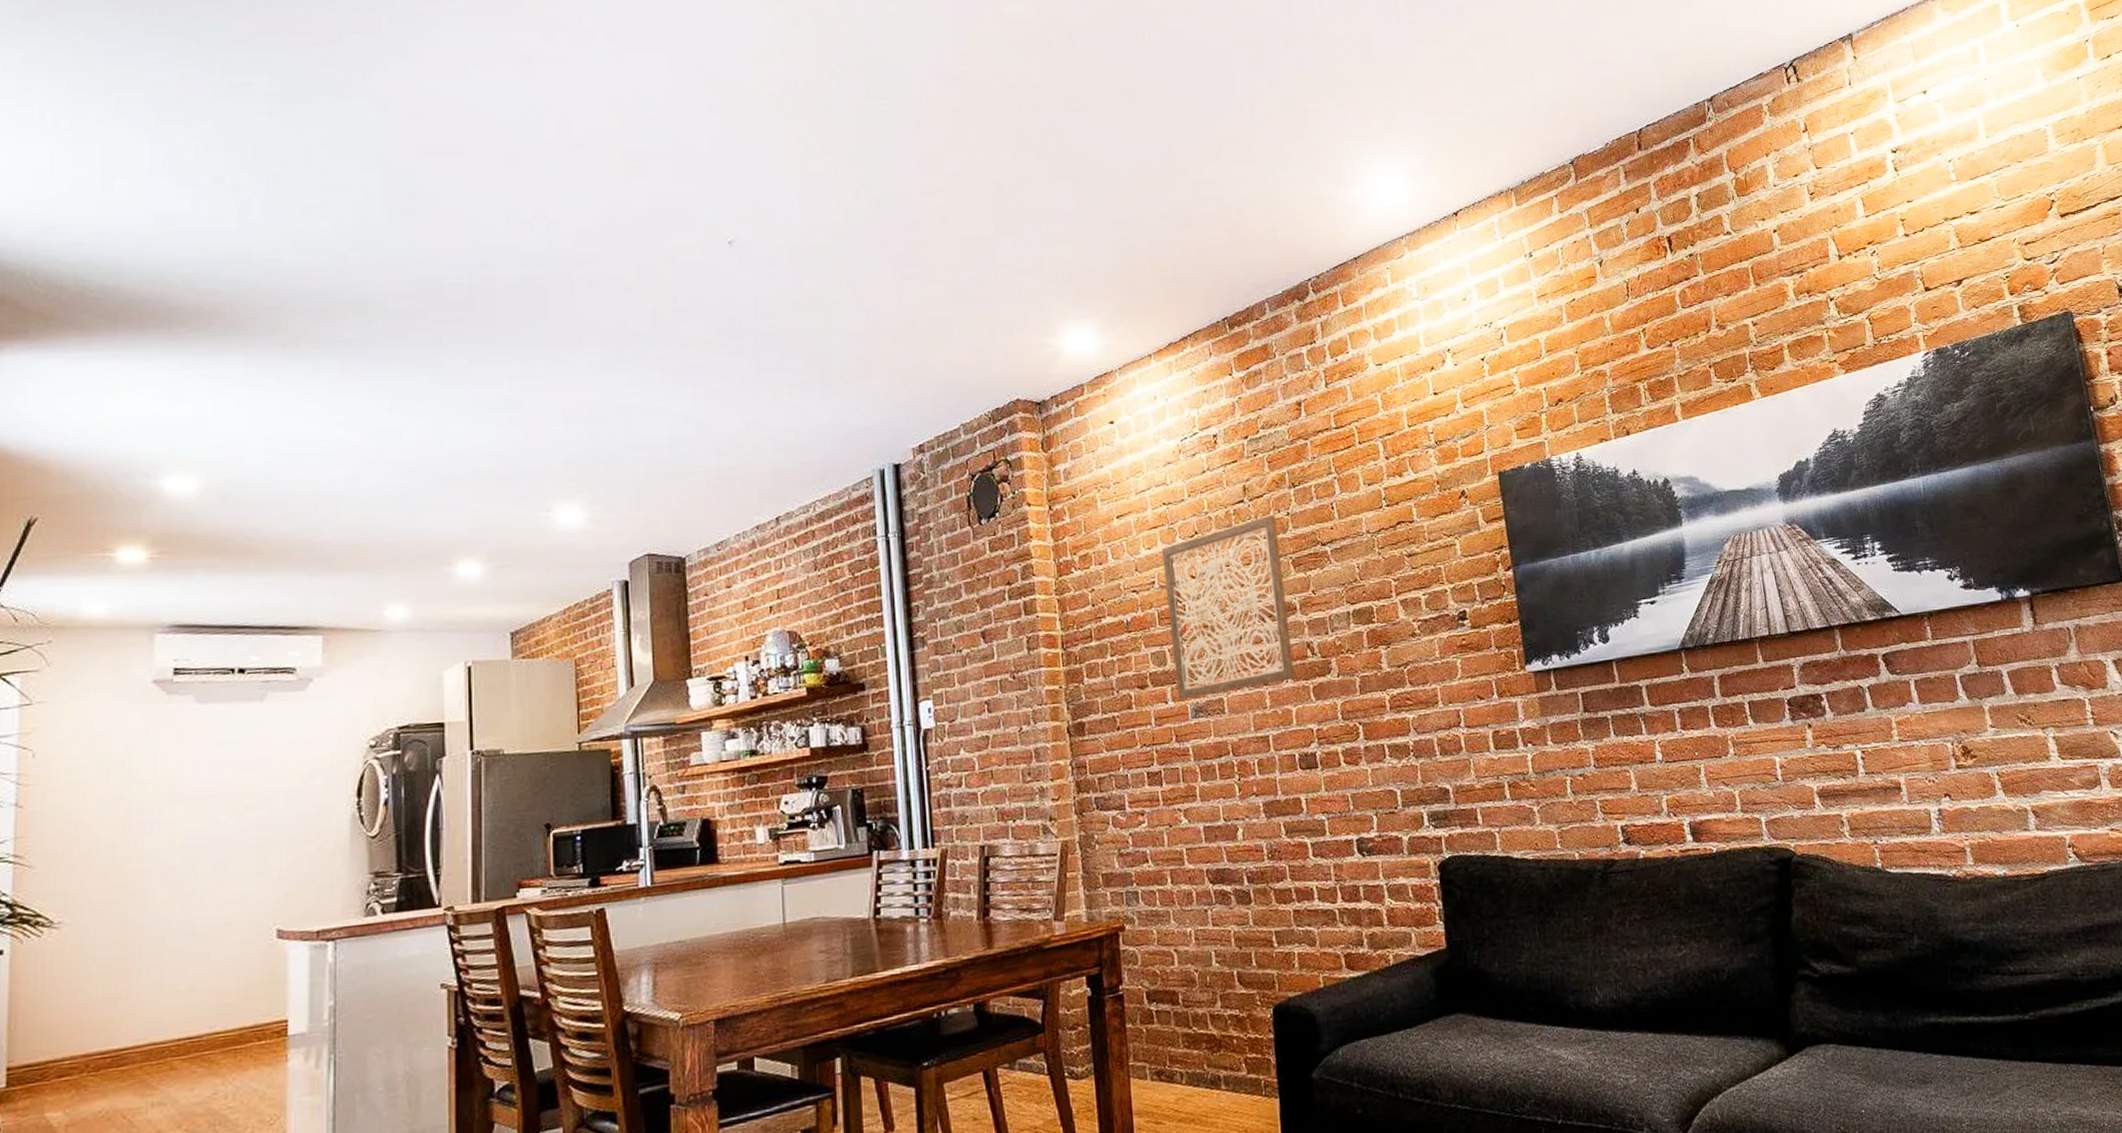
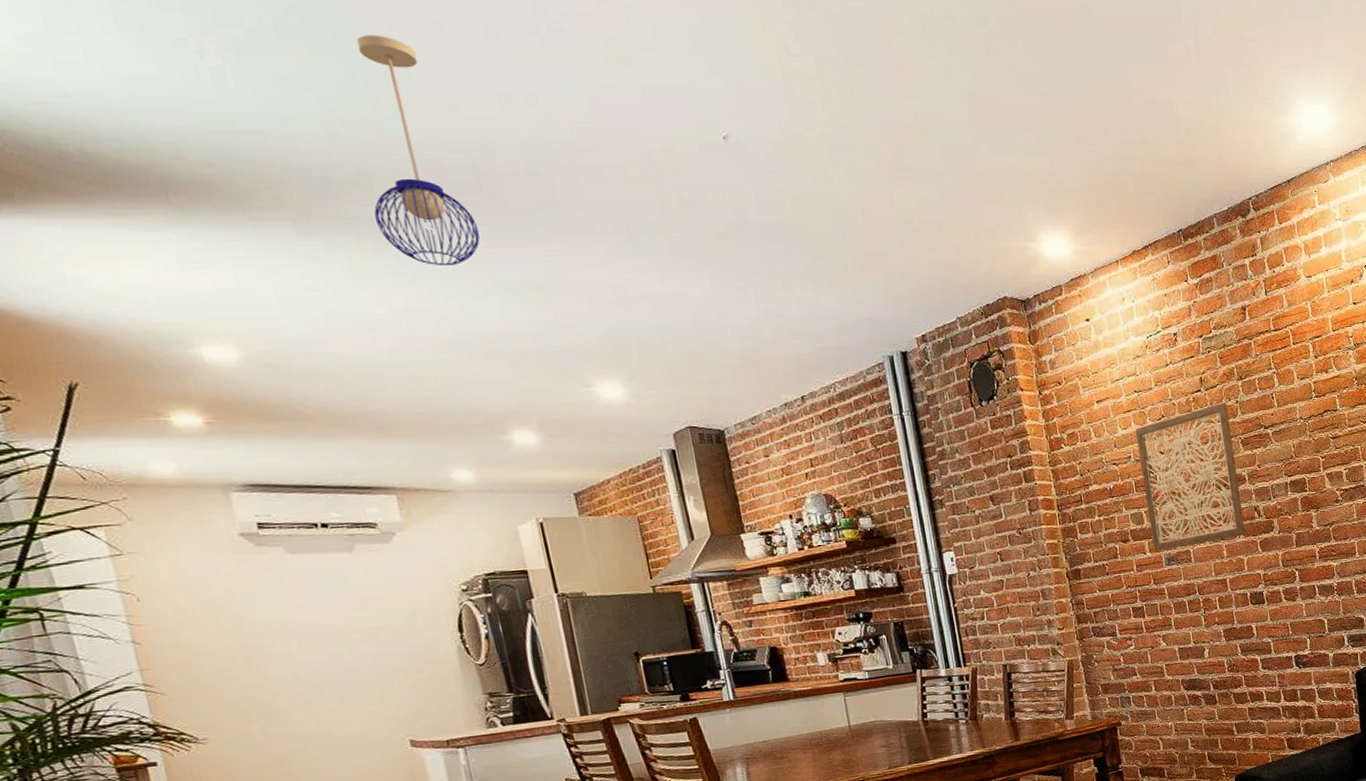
pendant light: none [364,161,464,386] -> present [356,35,480,265]

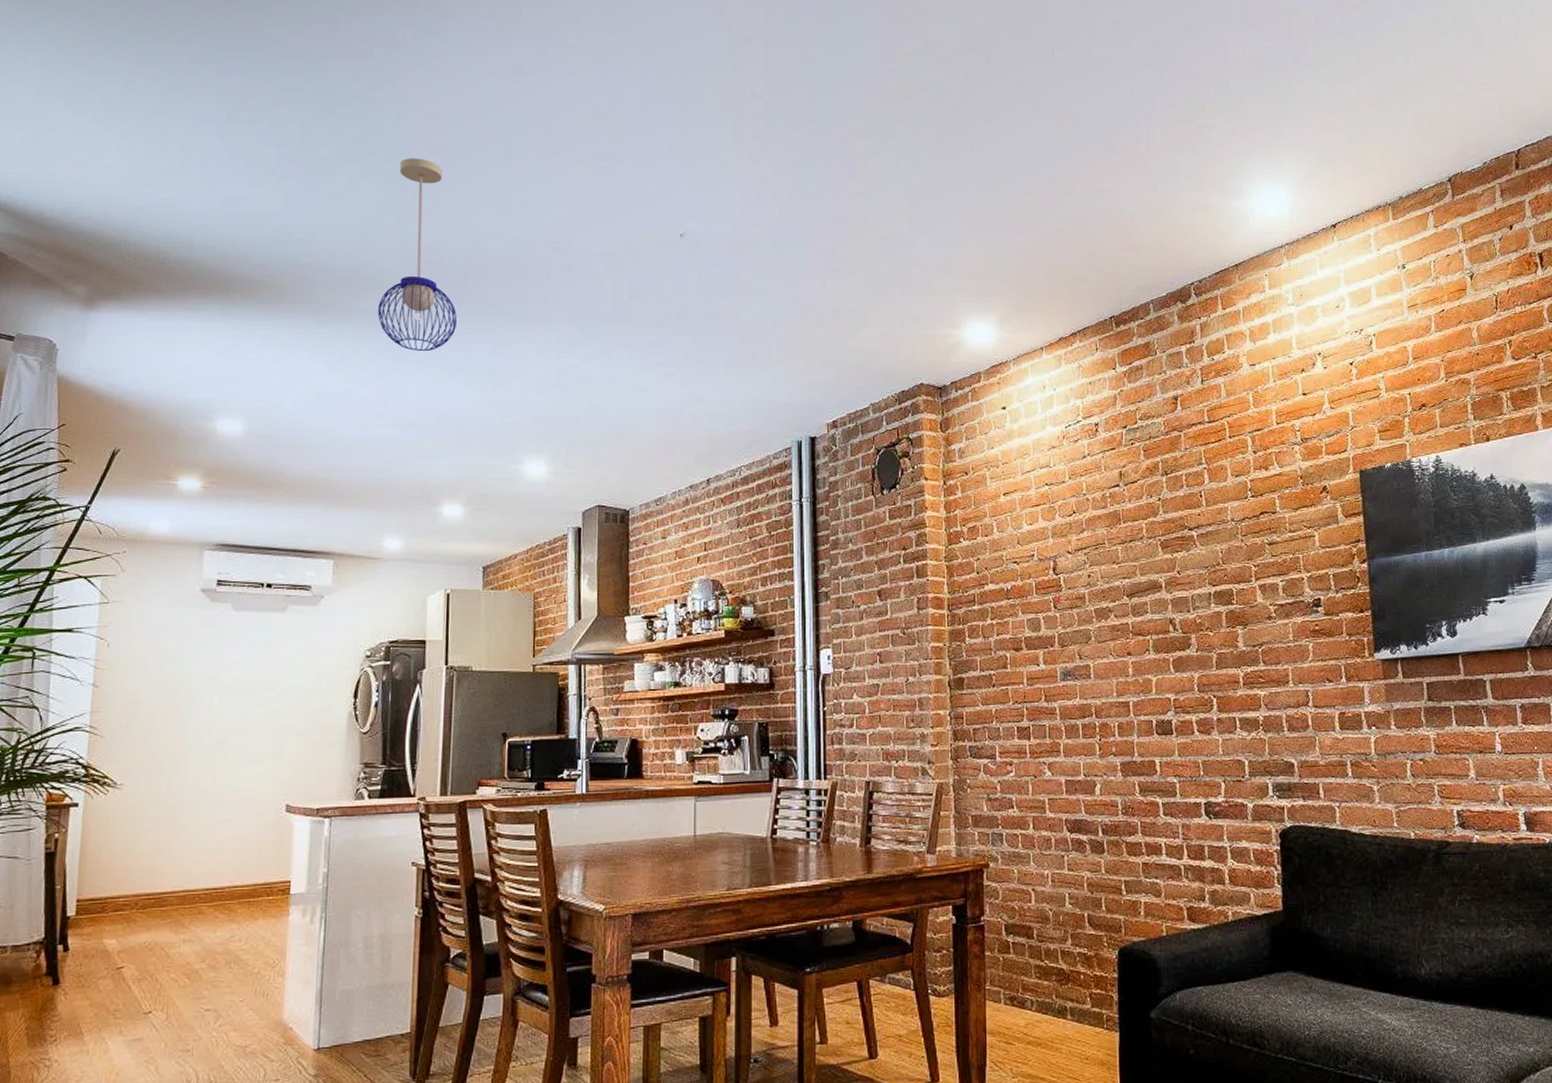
wall art: present [1135,402,1246,552] -> none [1041,499,1157,664]

